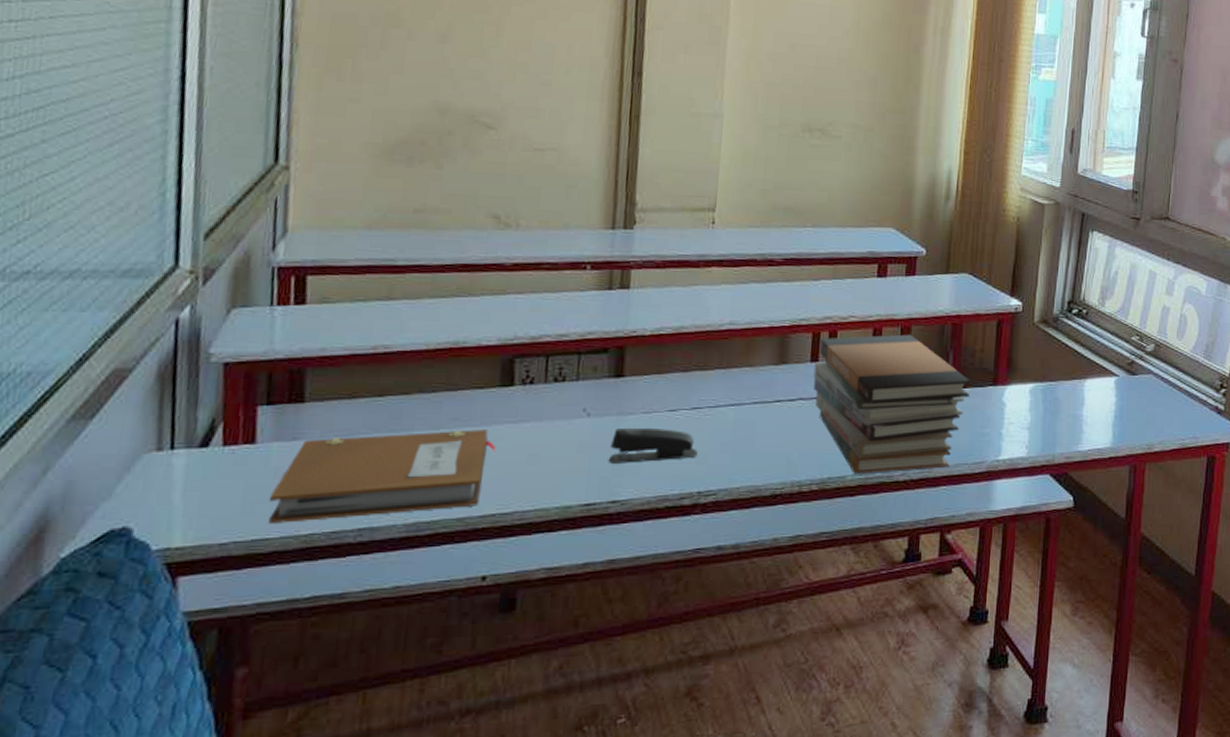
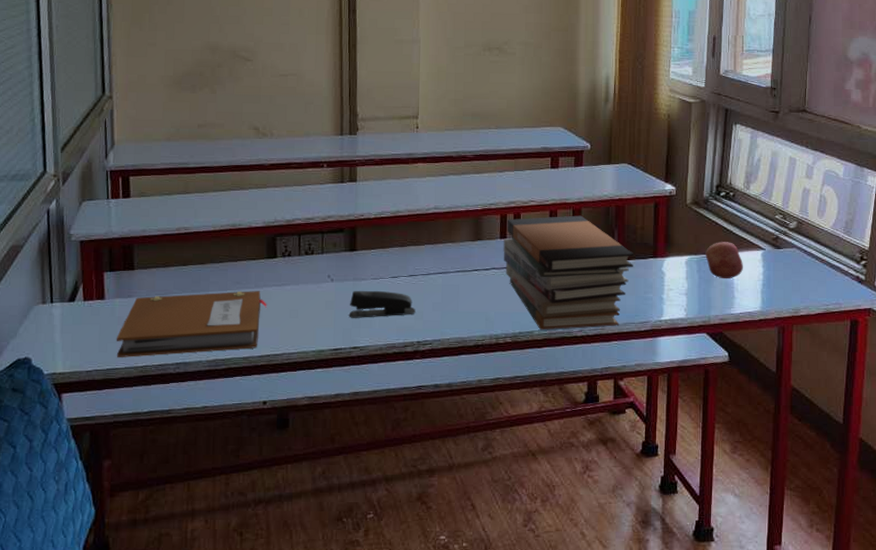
fruit: none [1052,367,1094,411] -> present [705,242,743,279]

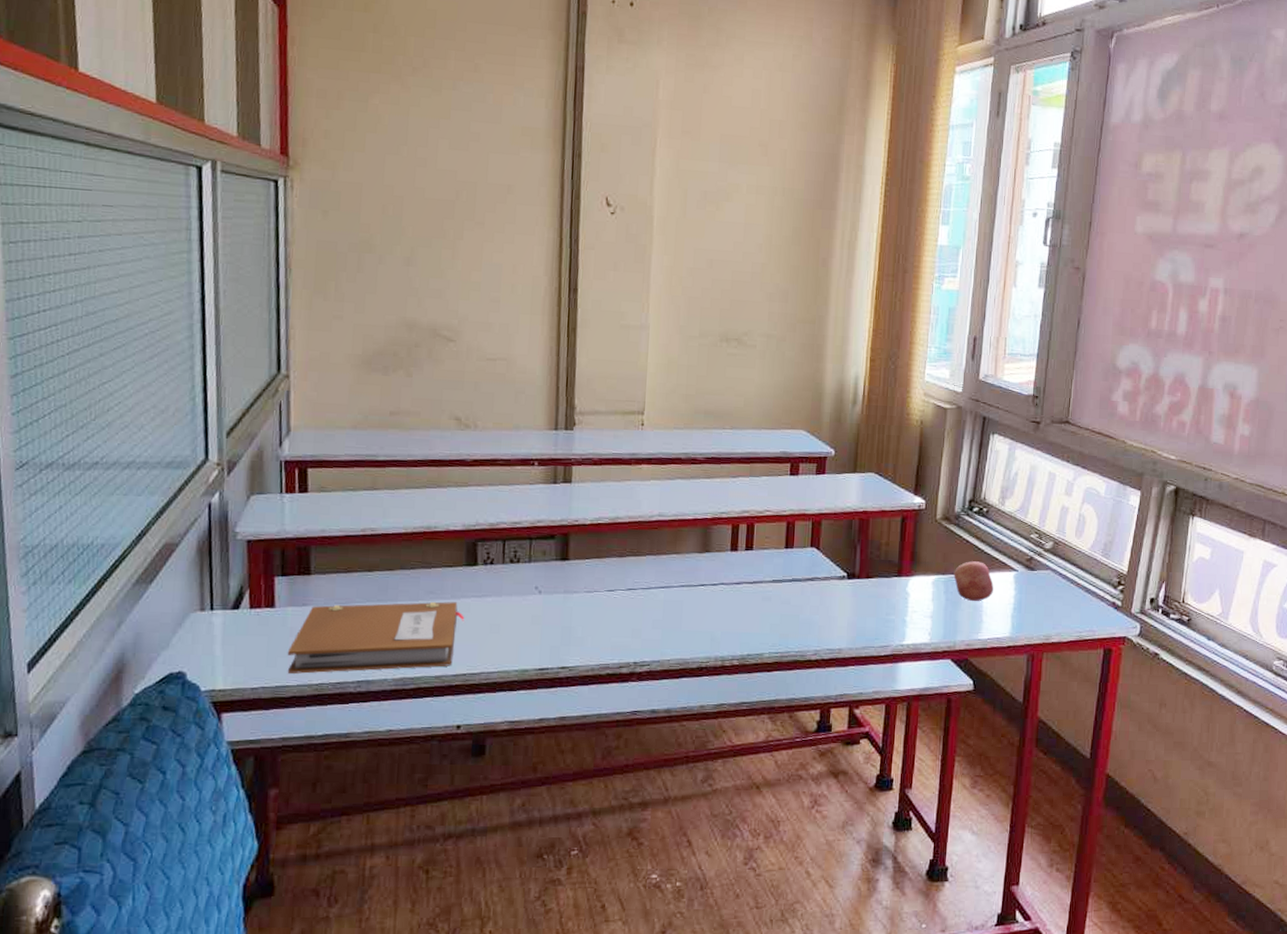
stapler: present [349,290,416,318] -> none [557,604,633,635]
book stack: present [503,215,634,331] -> none [733,528,877,653]

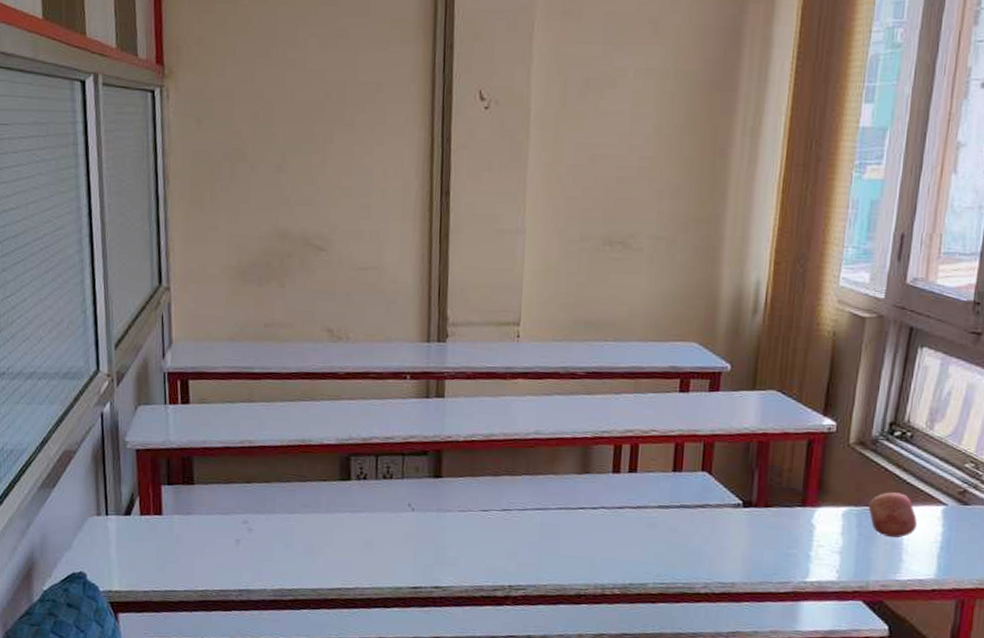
notebook: present [287,601,465,674] -> none [174,514,339,581]

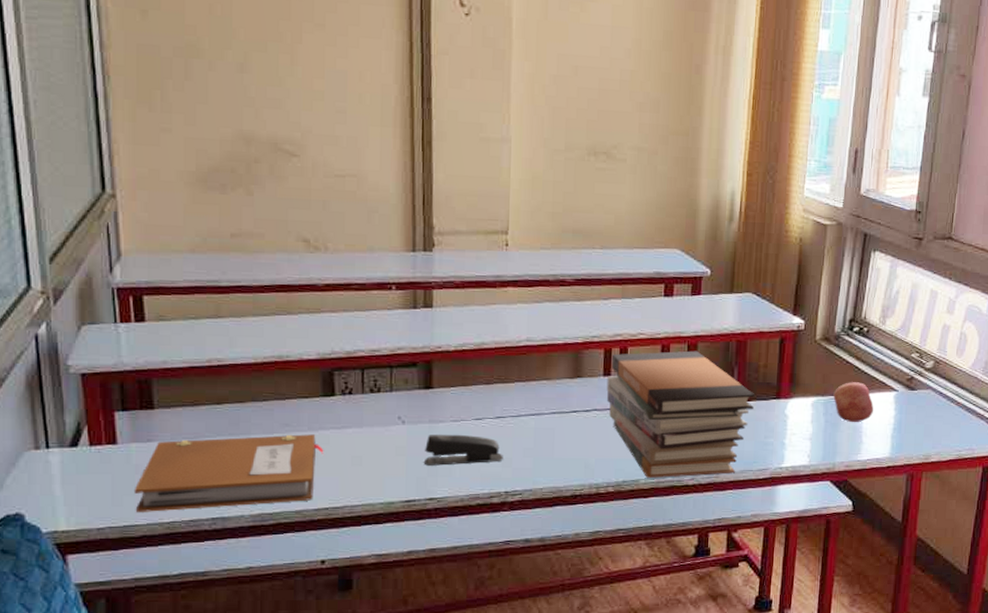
notebook: none [174,514,339,581] -> present [134,434,324,512]
stapler: none [431,523,508,555] -> present [423,434,503,466]
book stack: none [615,450,778,585] -> present [606,350,755,479]

